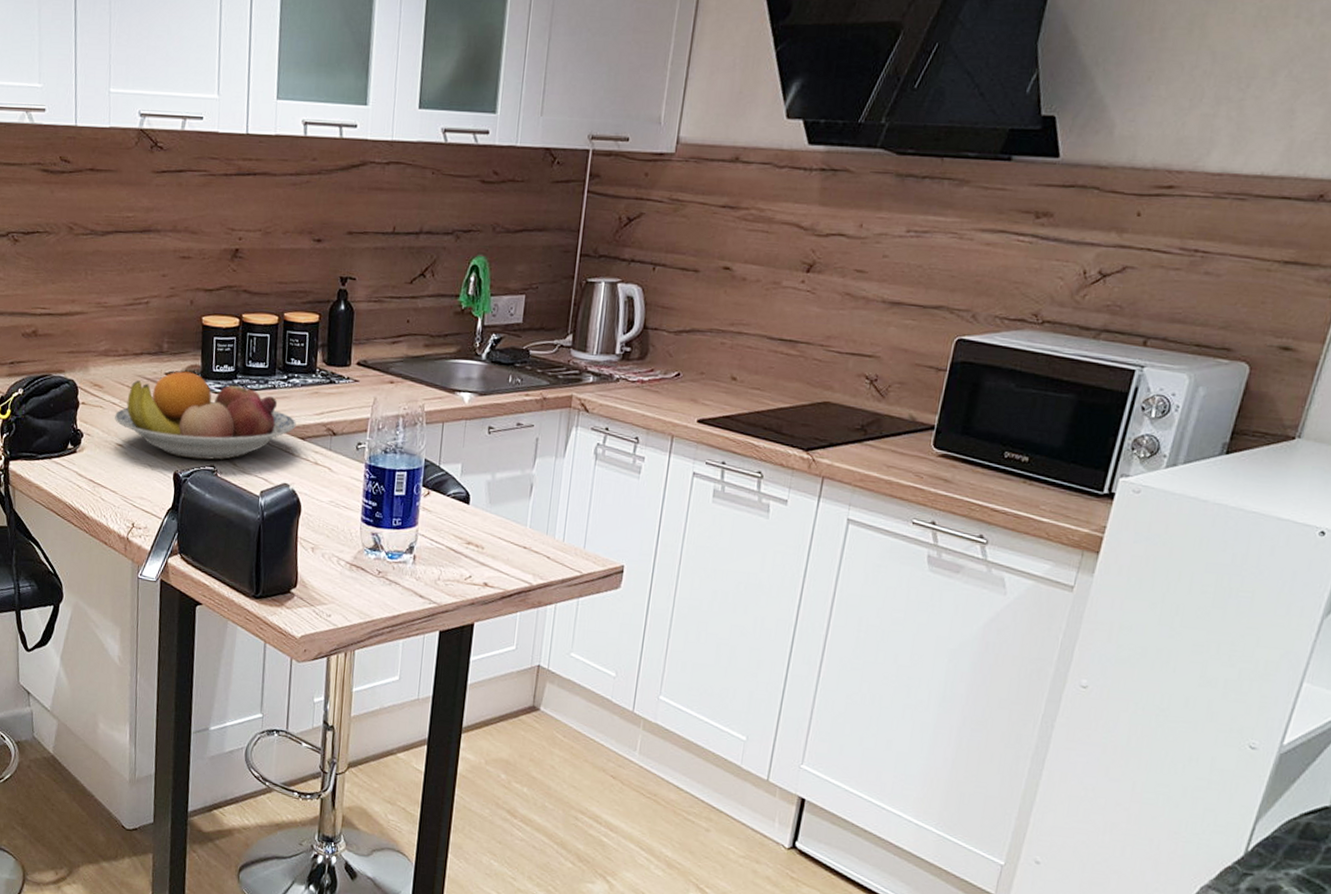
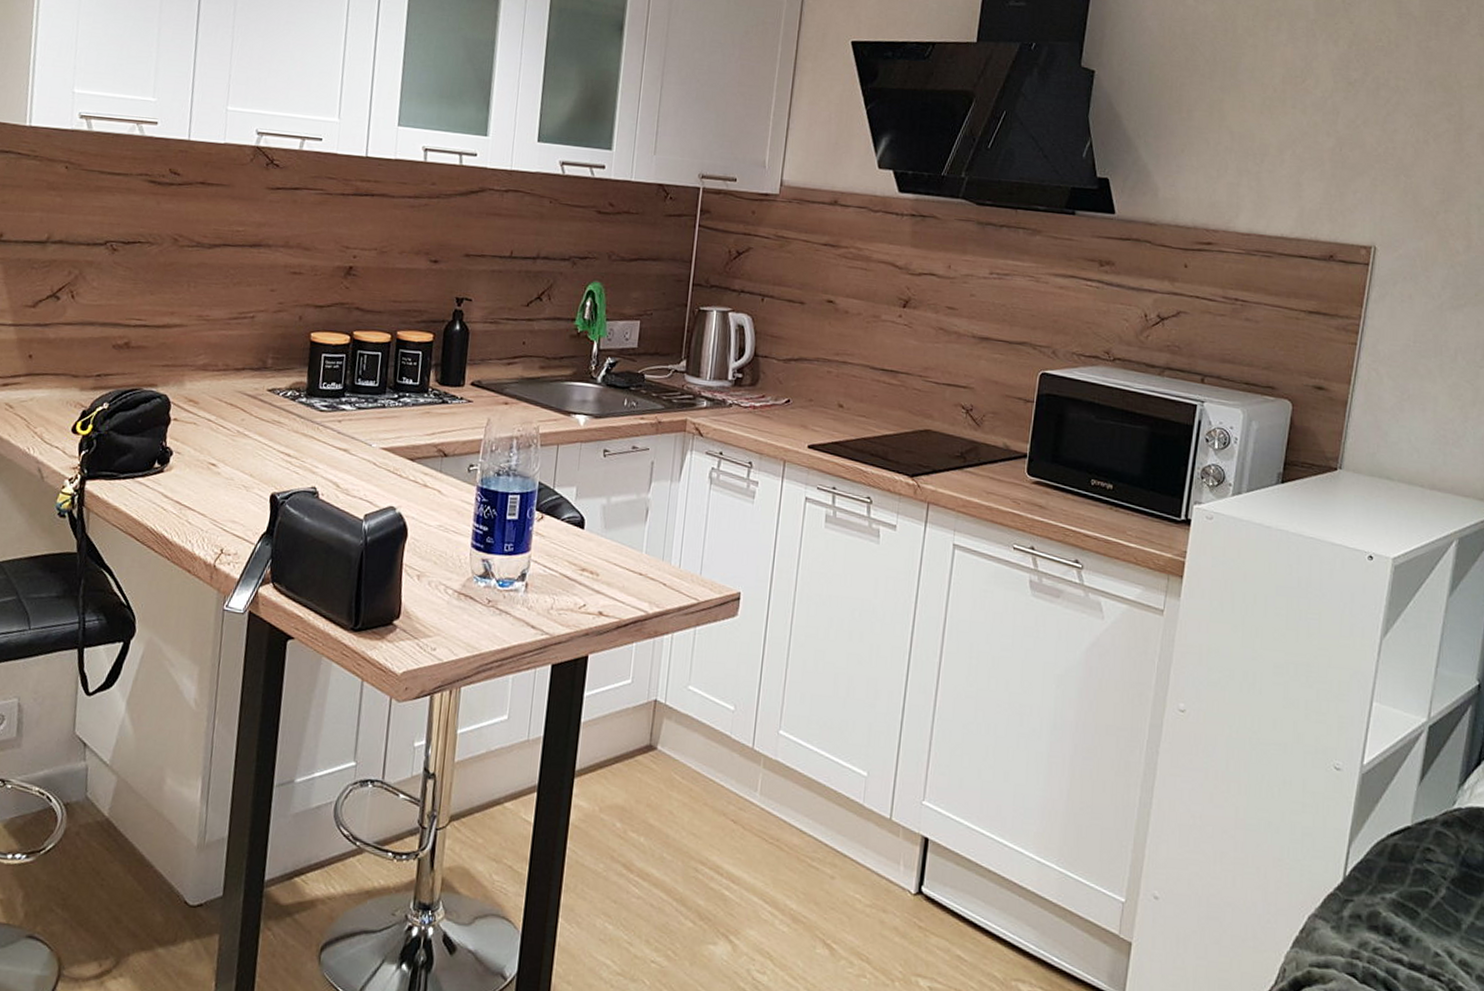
fruit bowl: present [115,371,296,460] -> none [209,388,406,481]

